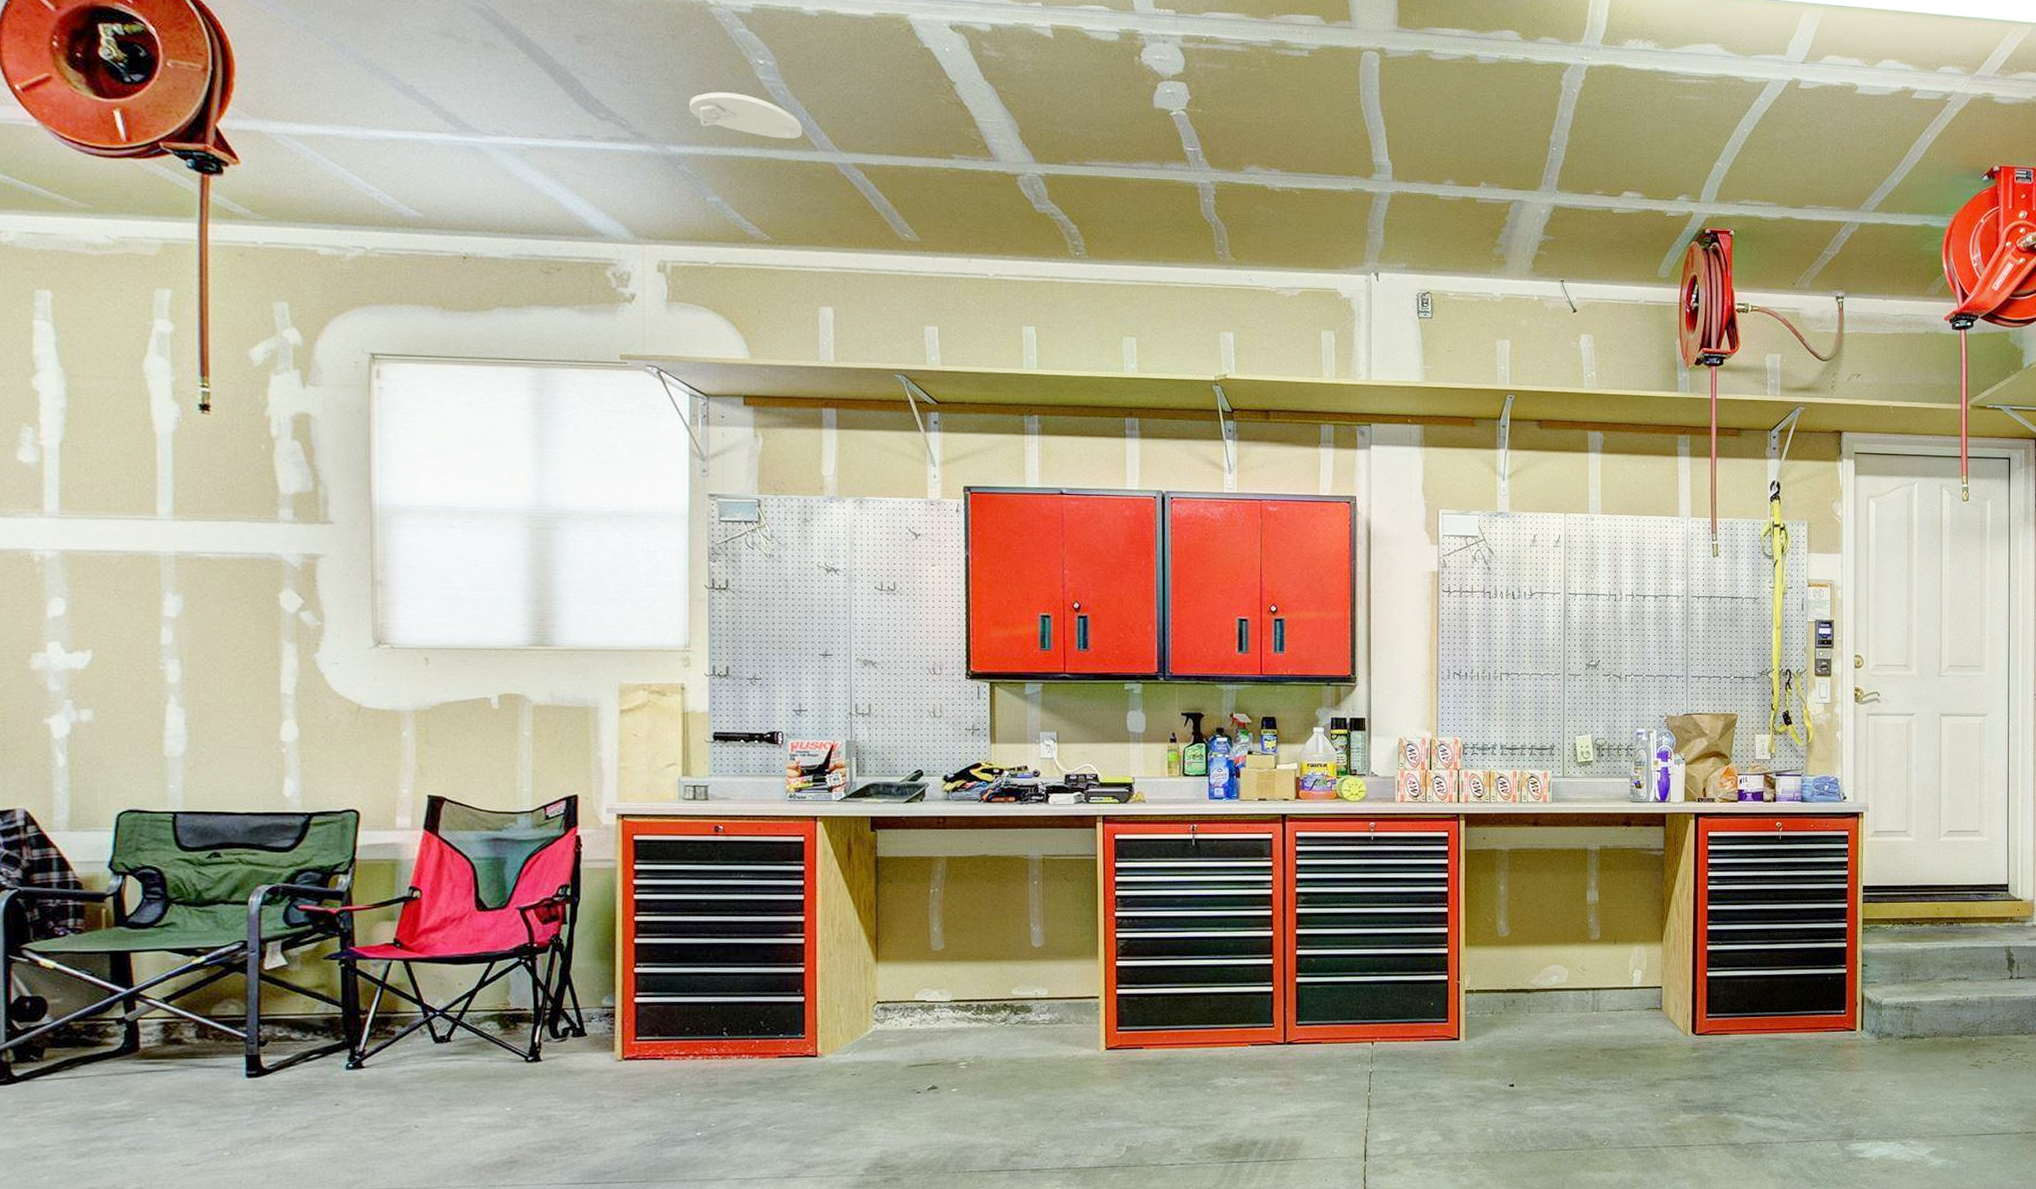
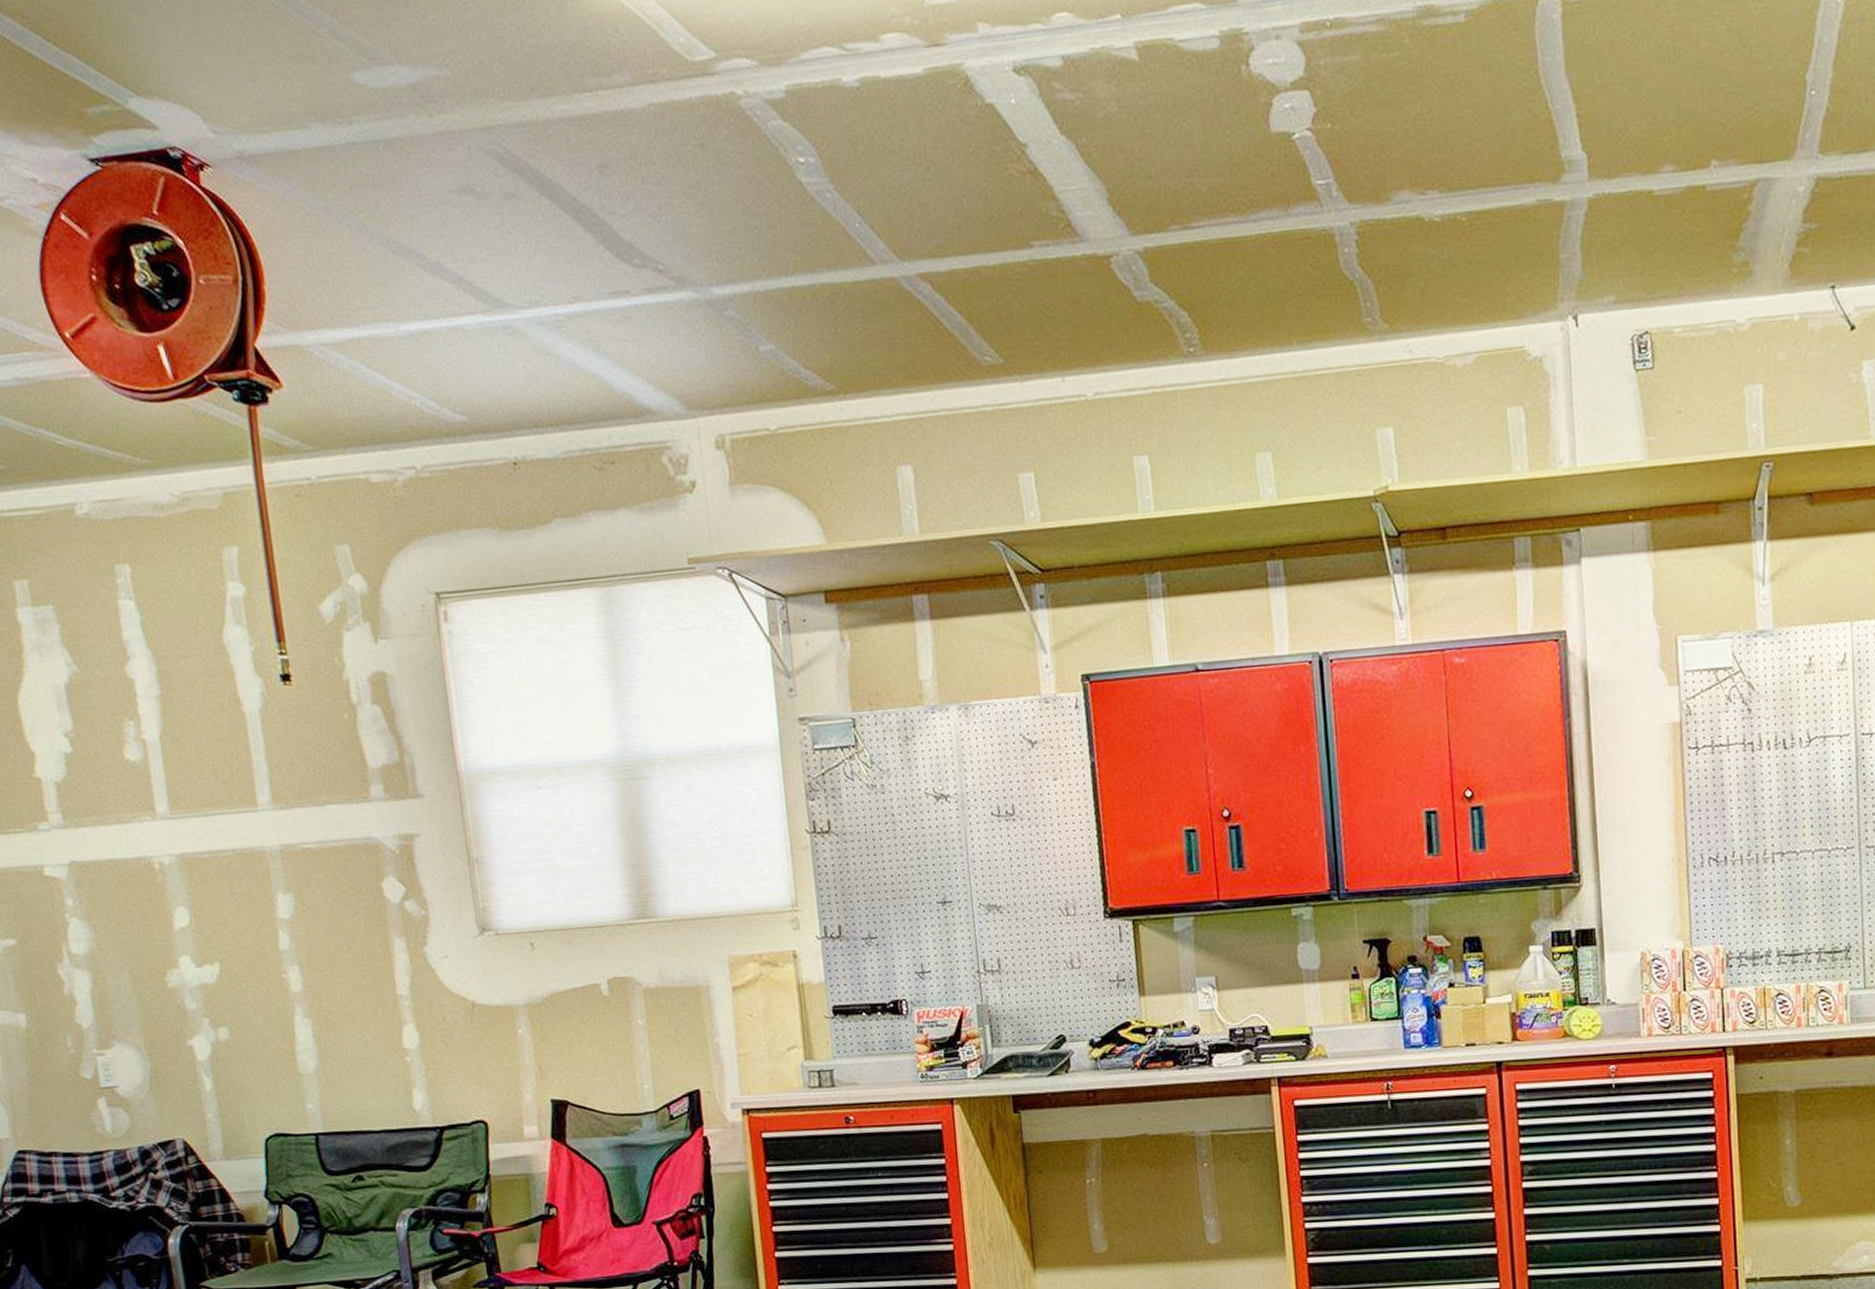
smoke detector: present [689,92,803,140] -> none [728,206,857,257]

